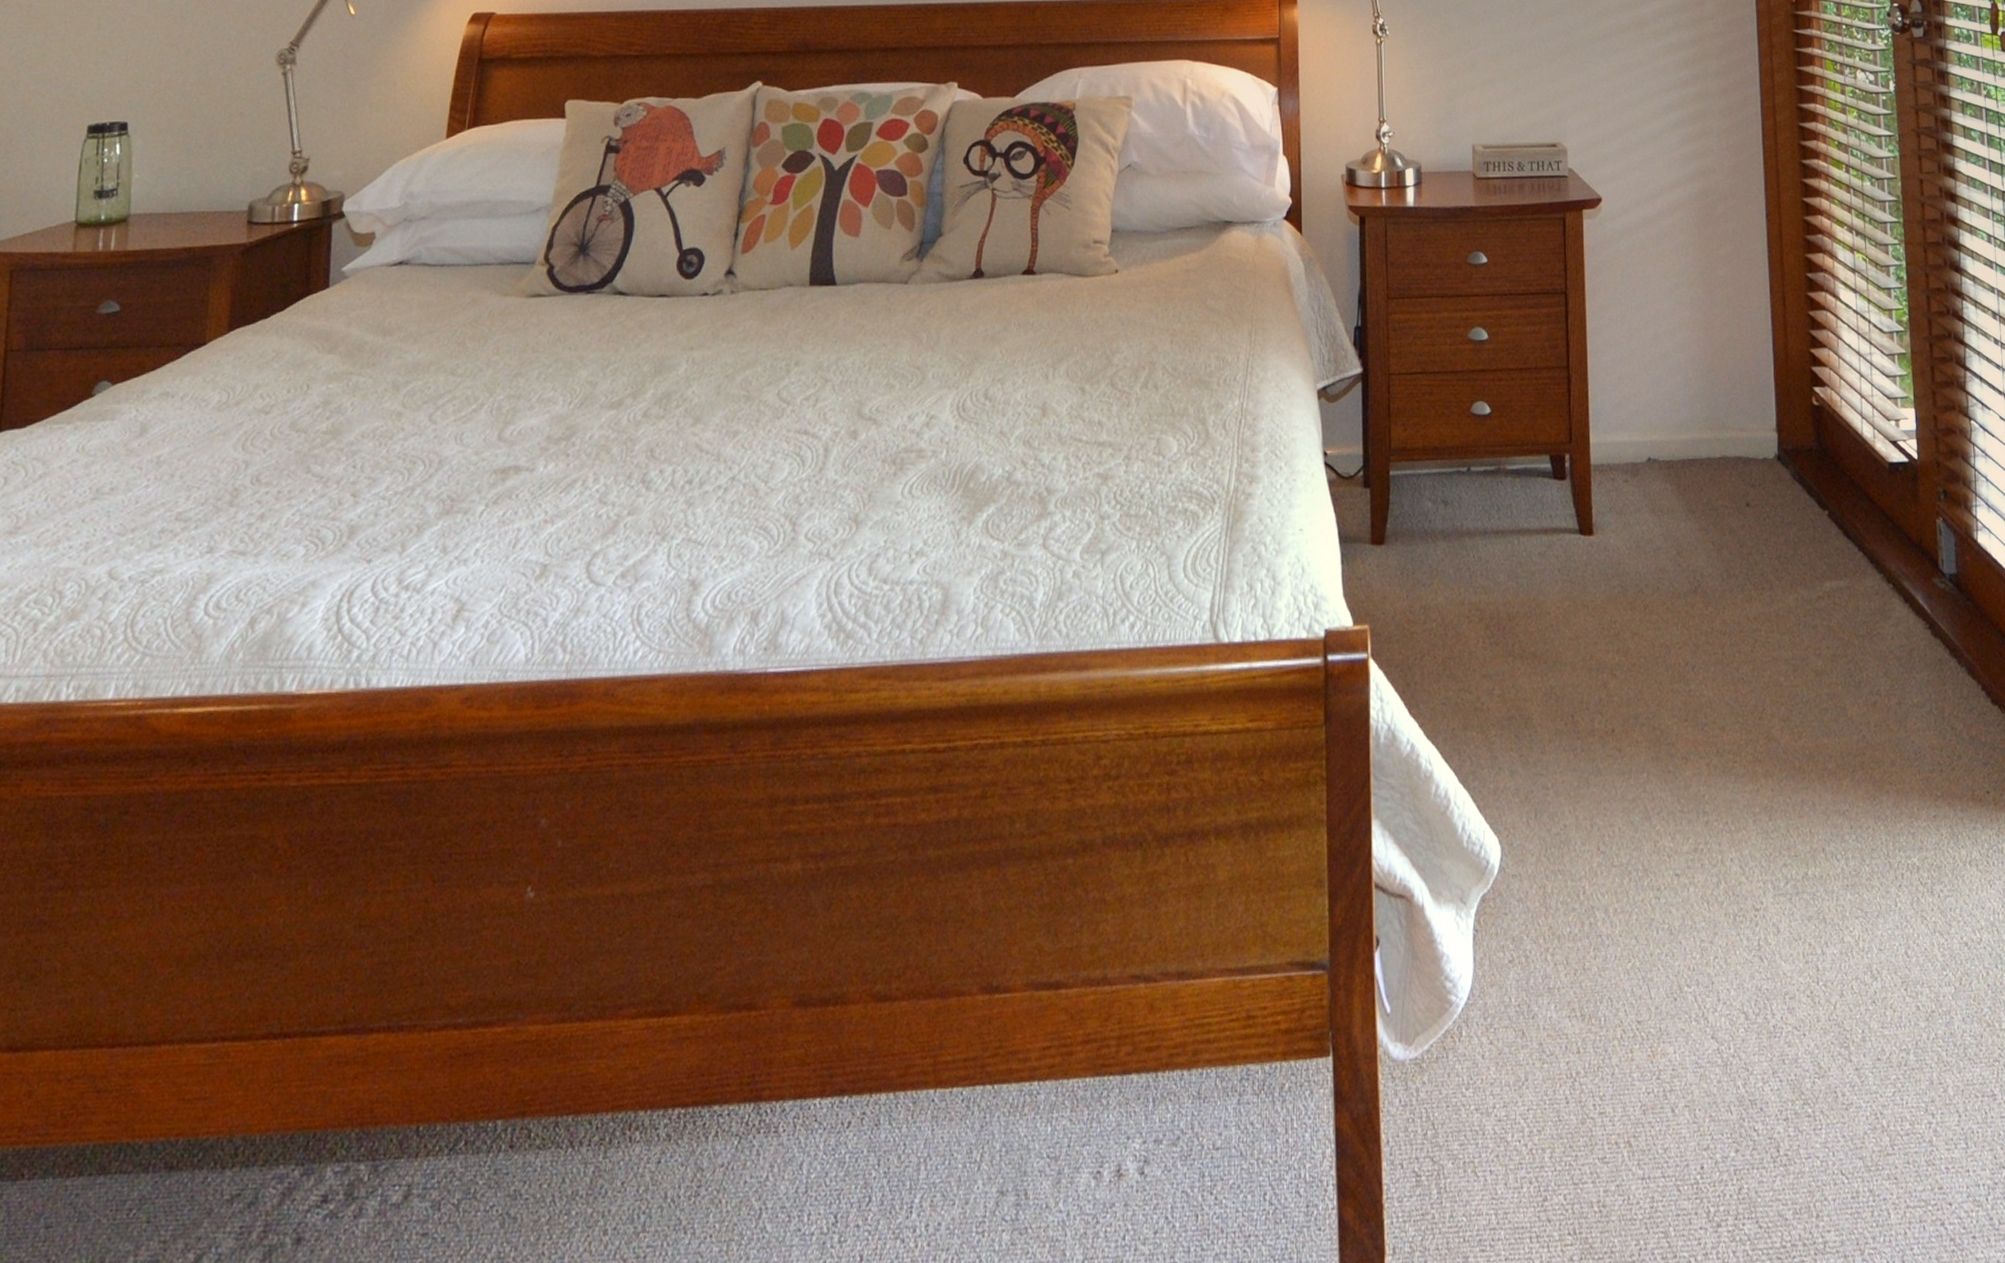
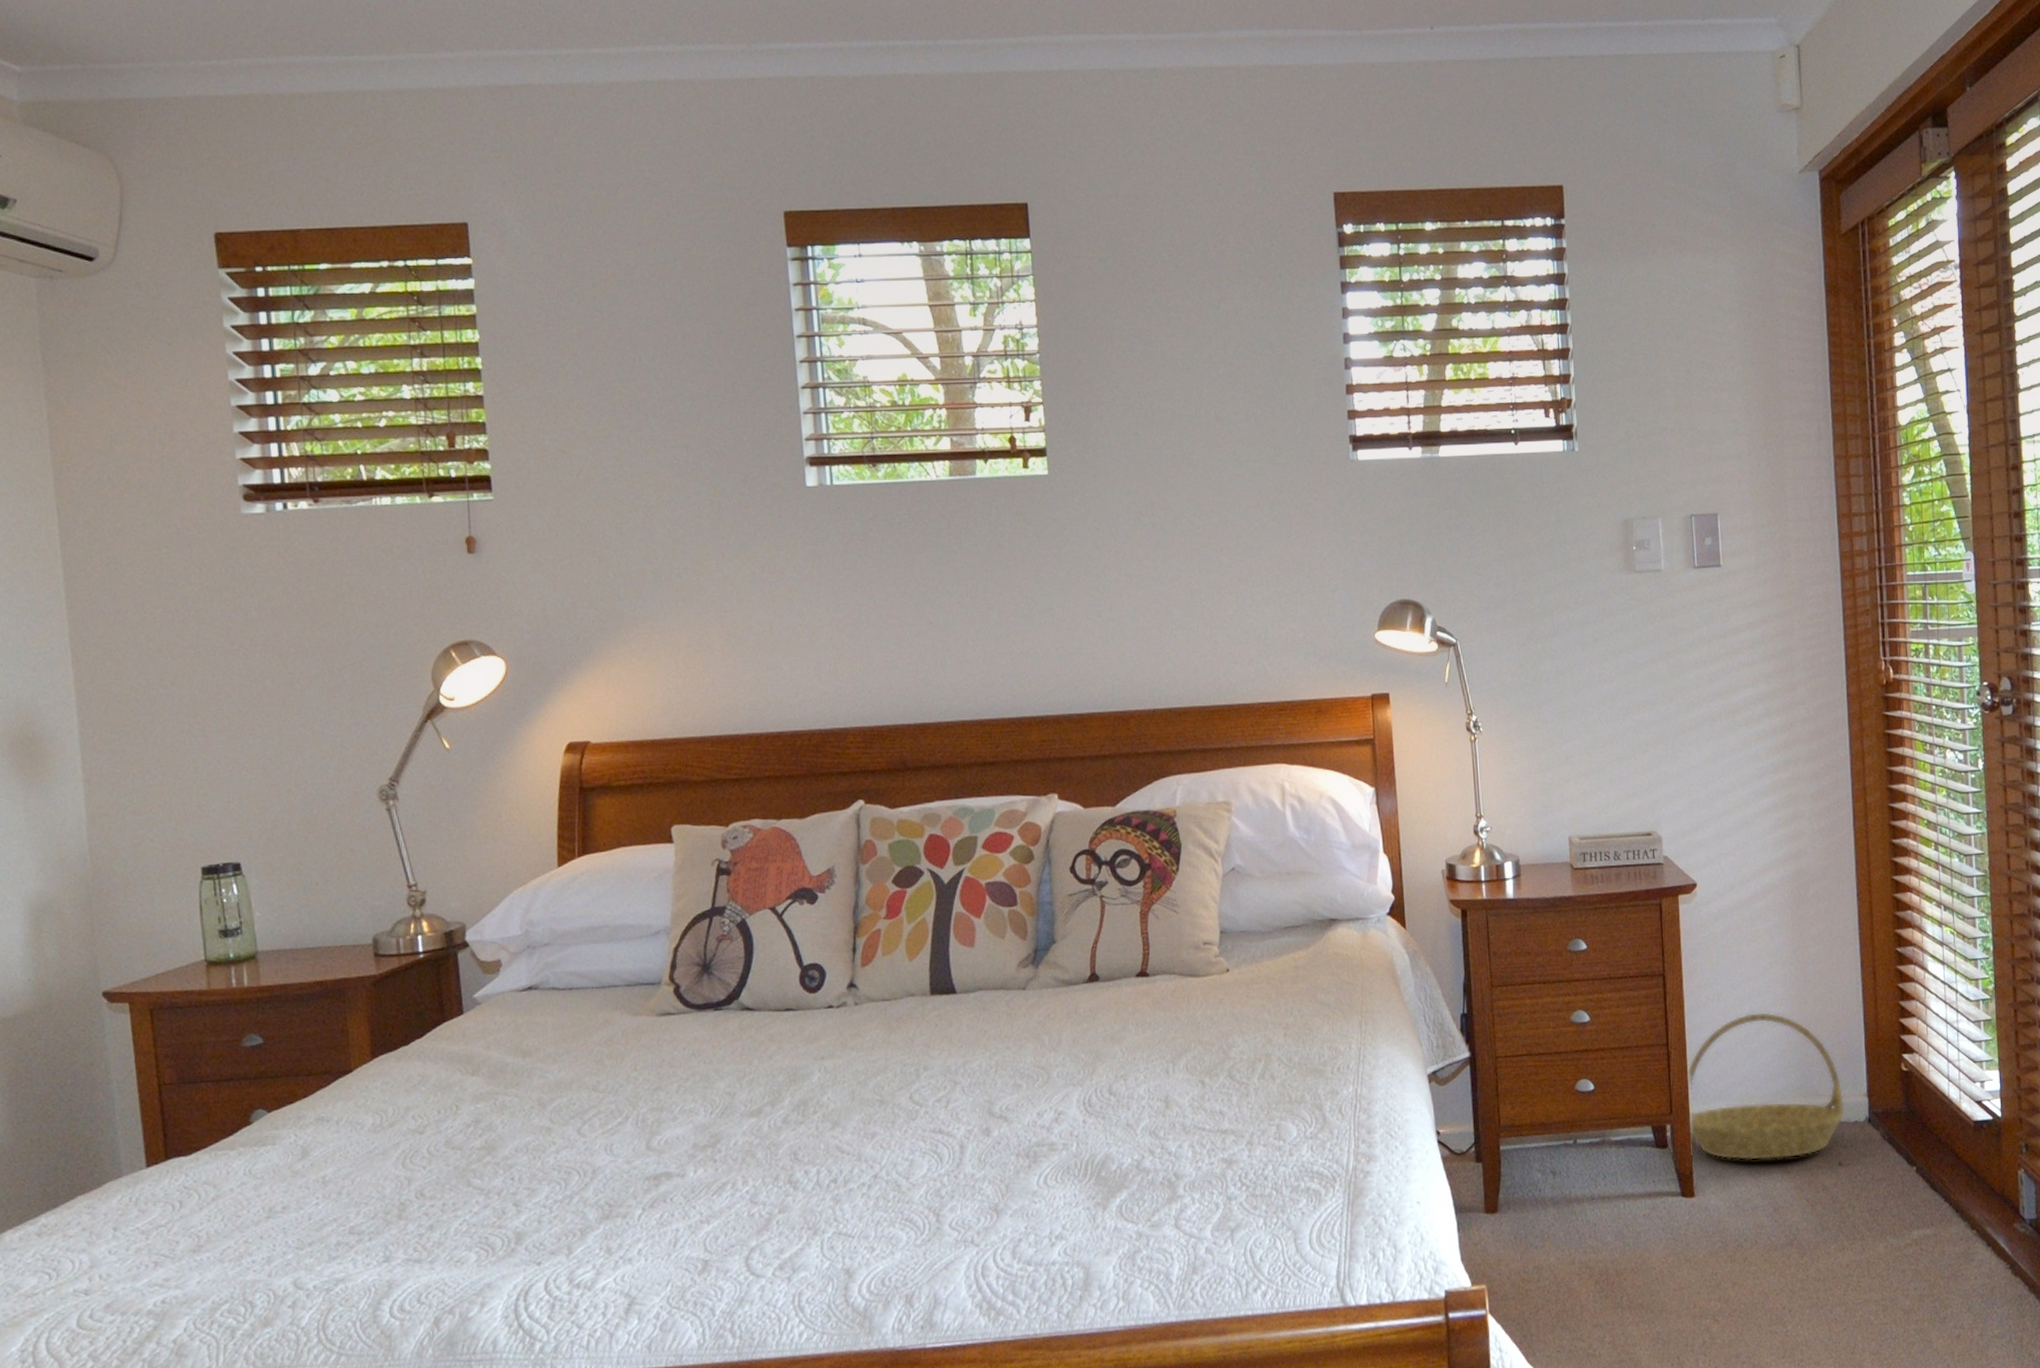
basket: none [1587,336,1754,498] -> present [1686,1011,1846,1161]

